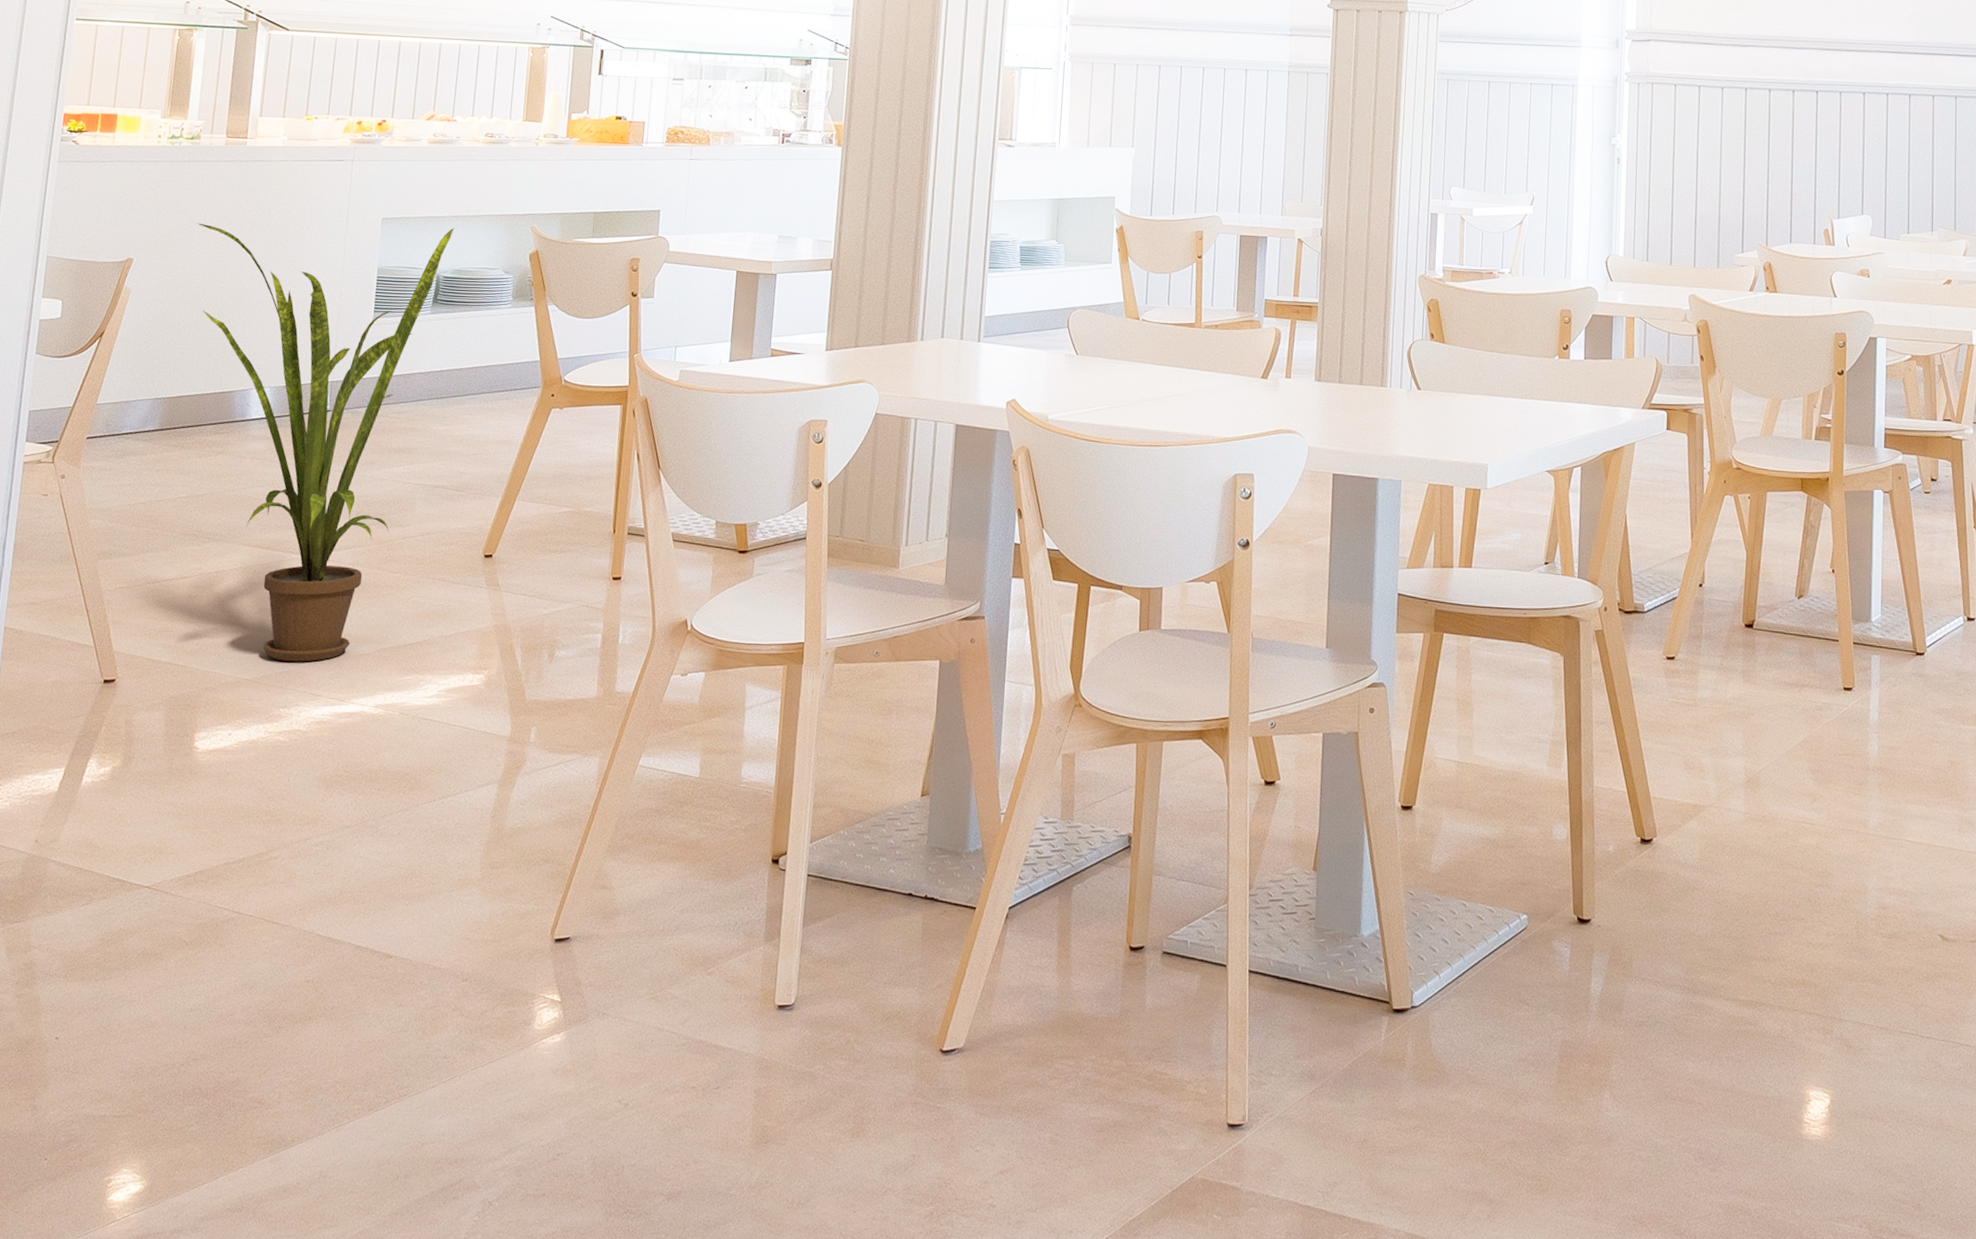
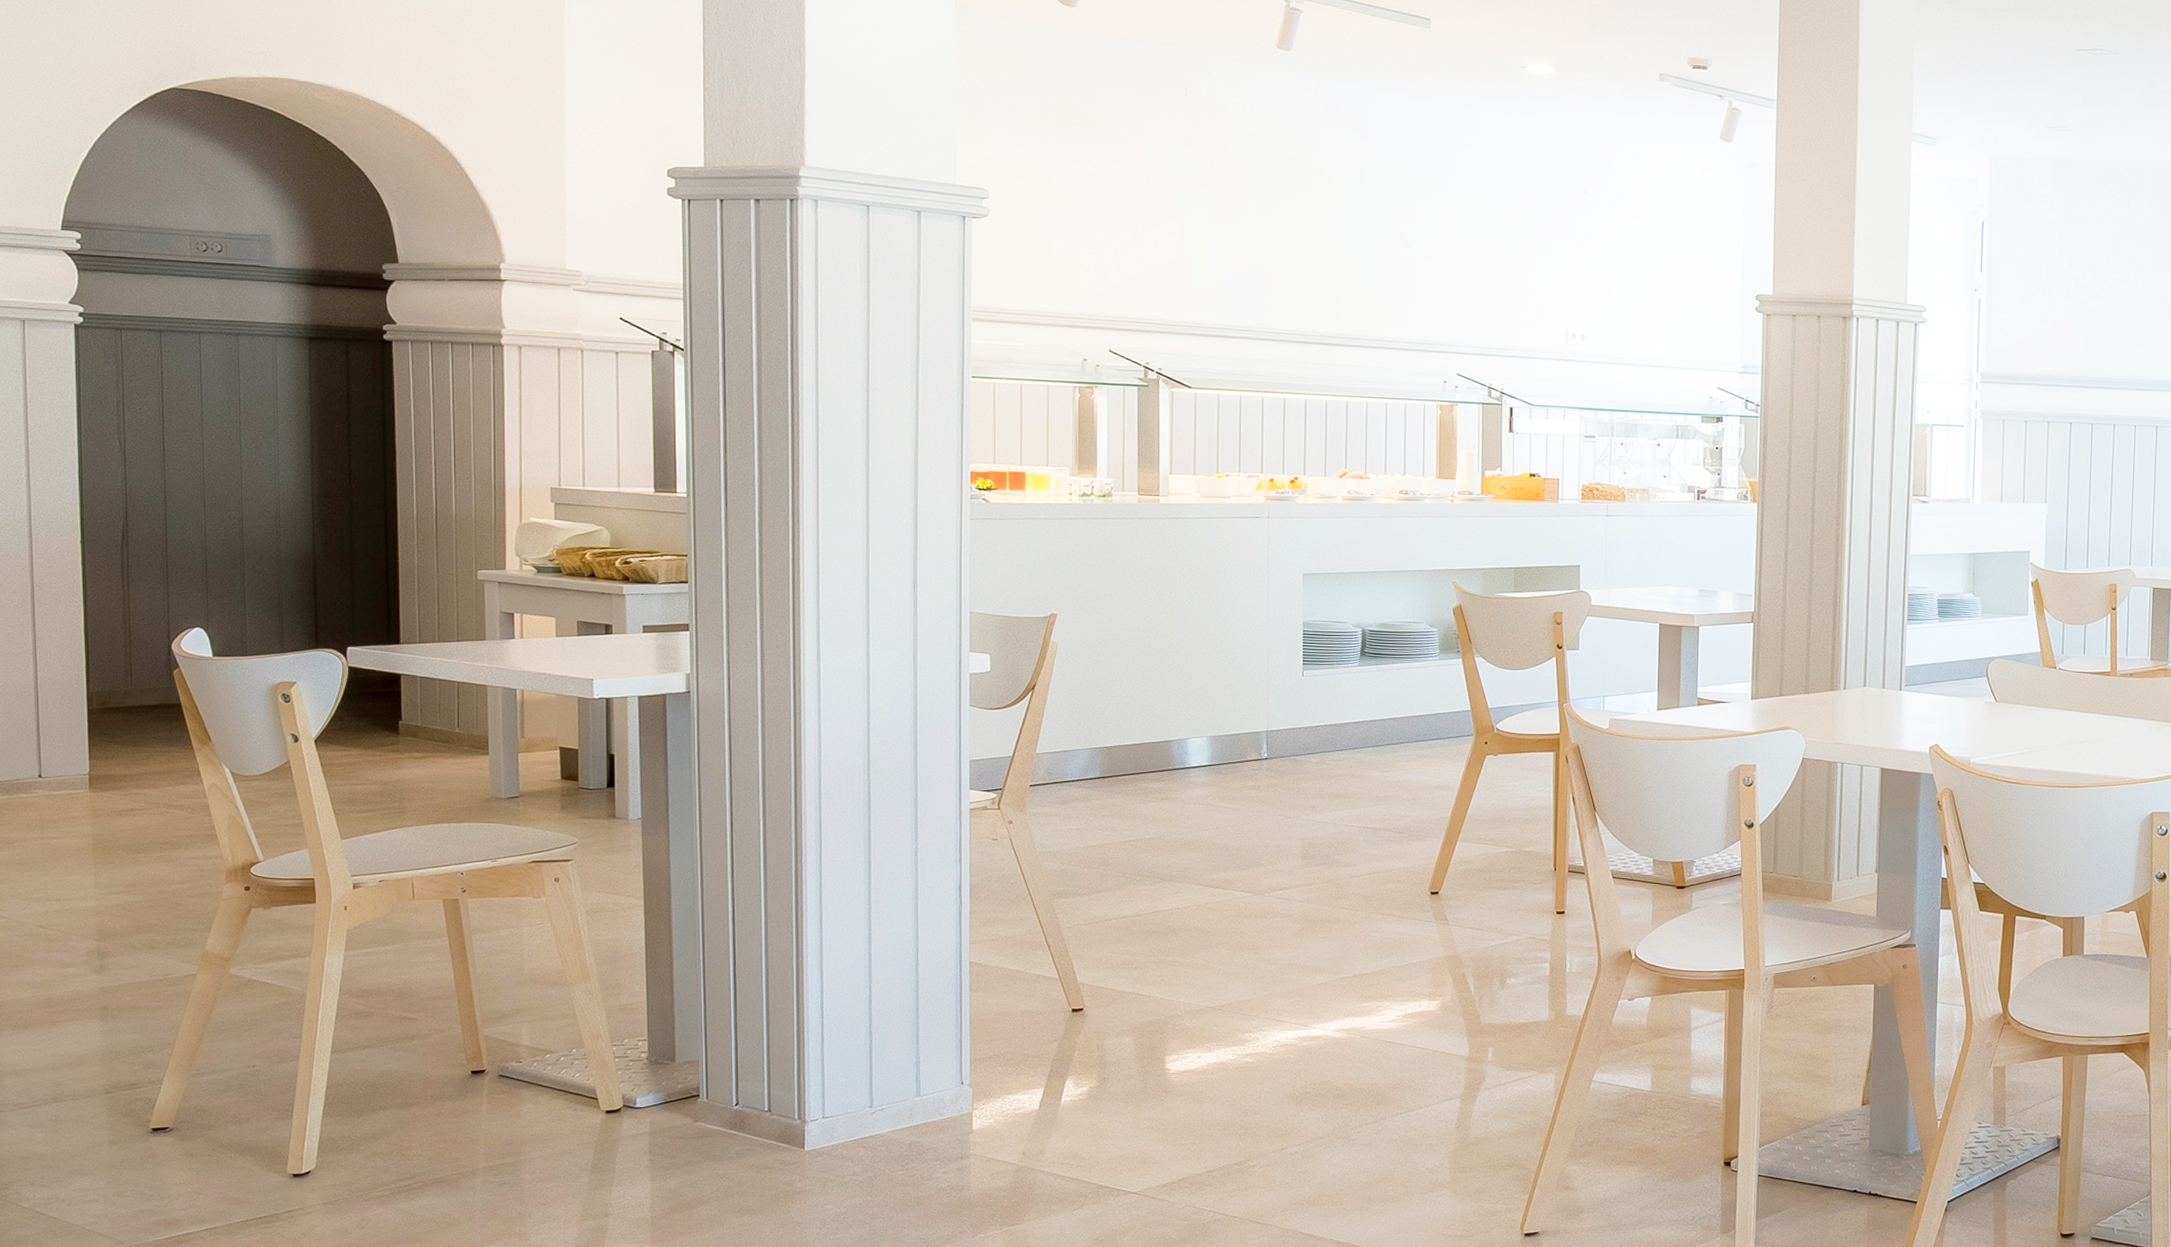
house plant: present [198,223,456,662] -> none [1118,579,1378,991]

